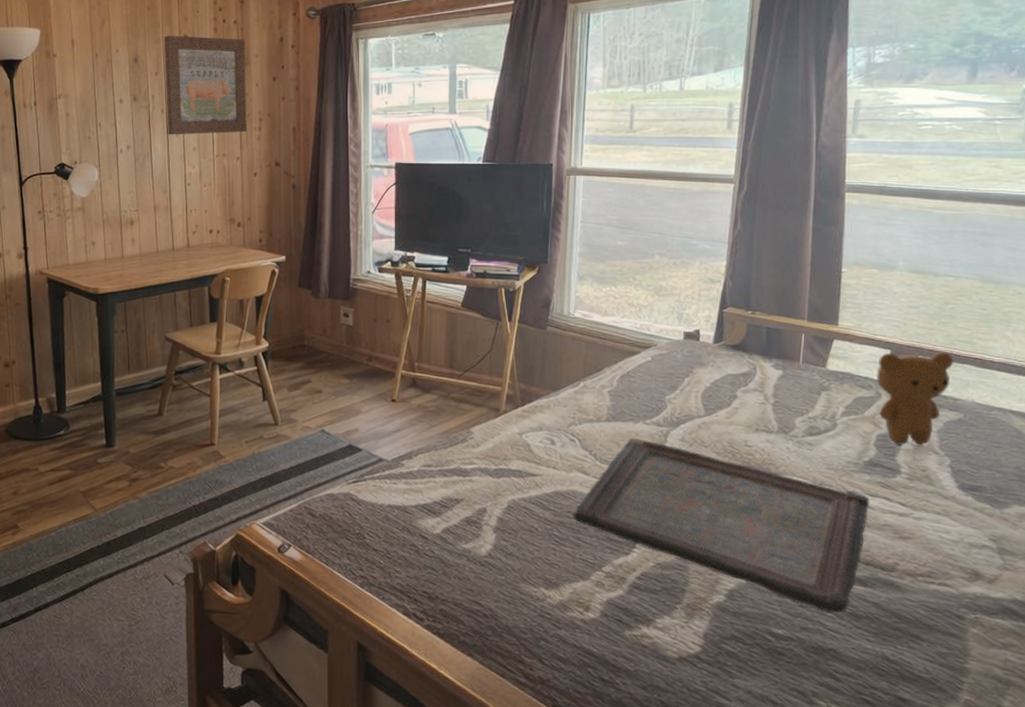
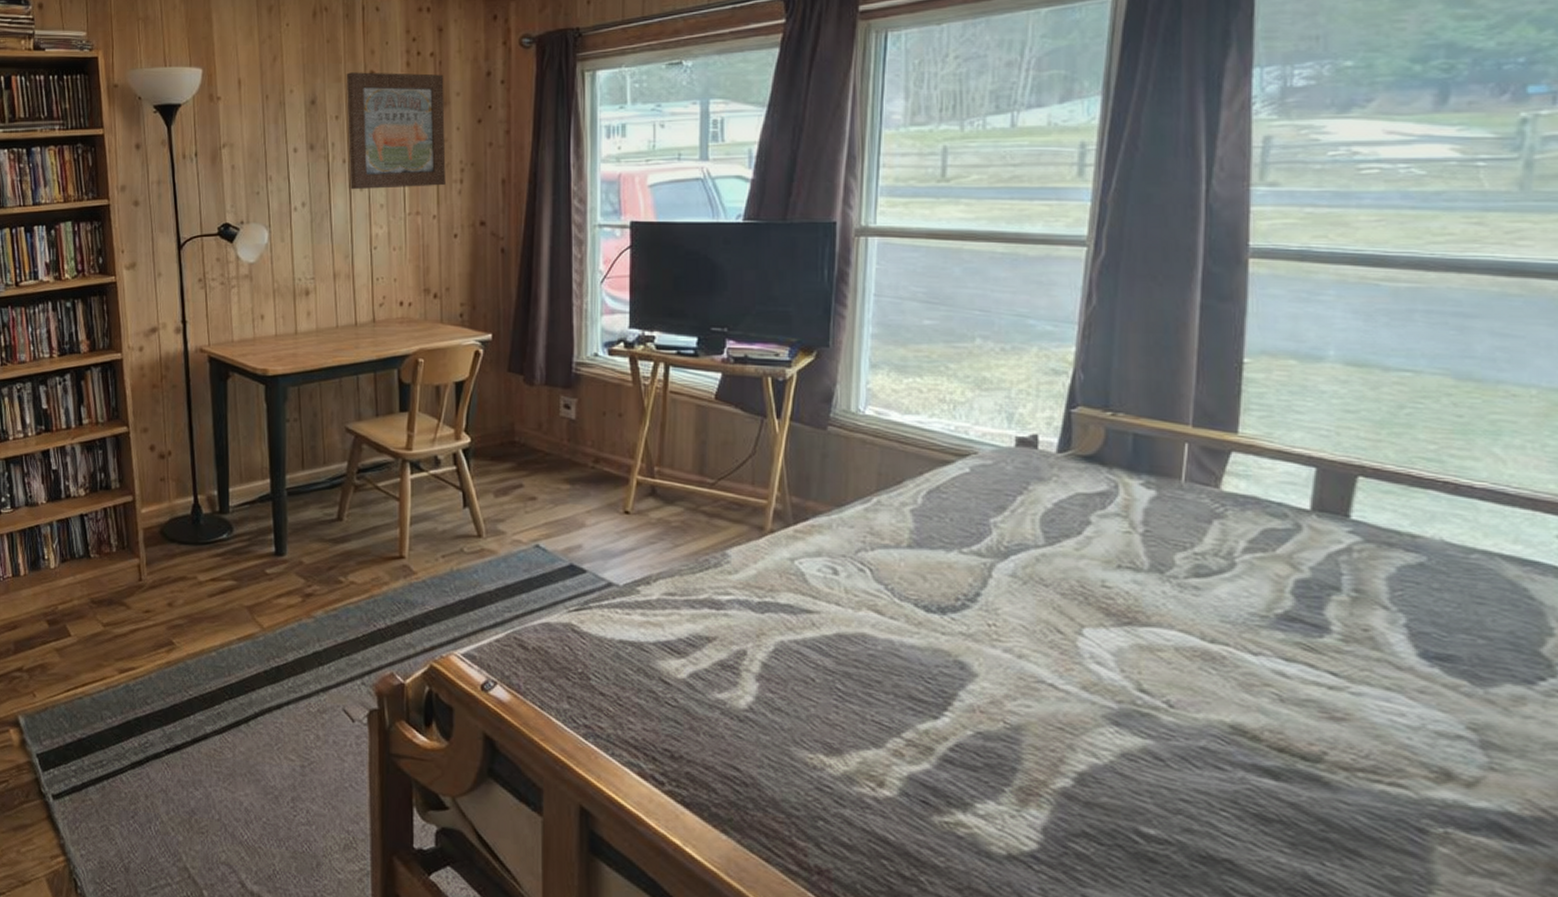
serving tray: present [573,437,870,613] -> none [862,570,1284,813]
teddy bear: present [877,352,954,446] -> none [1295,471,1412,596]

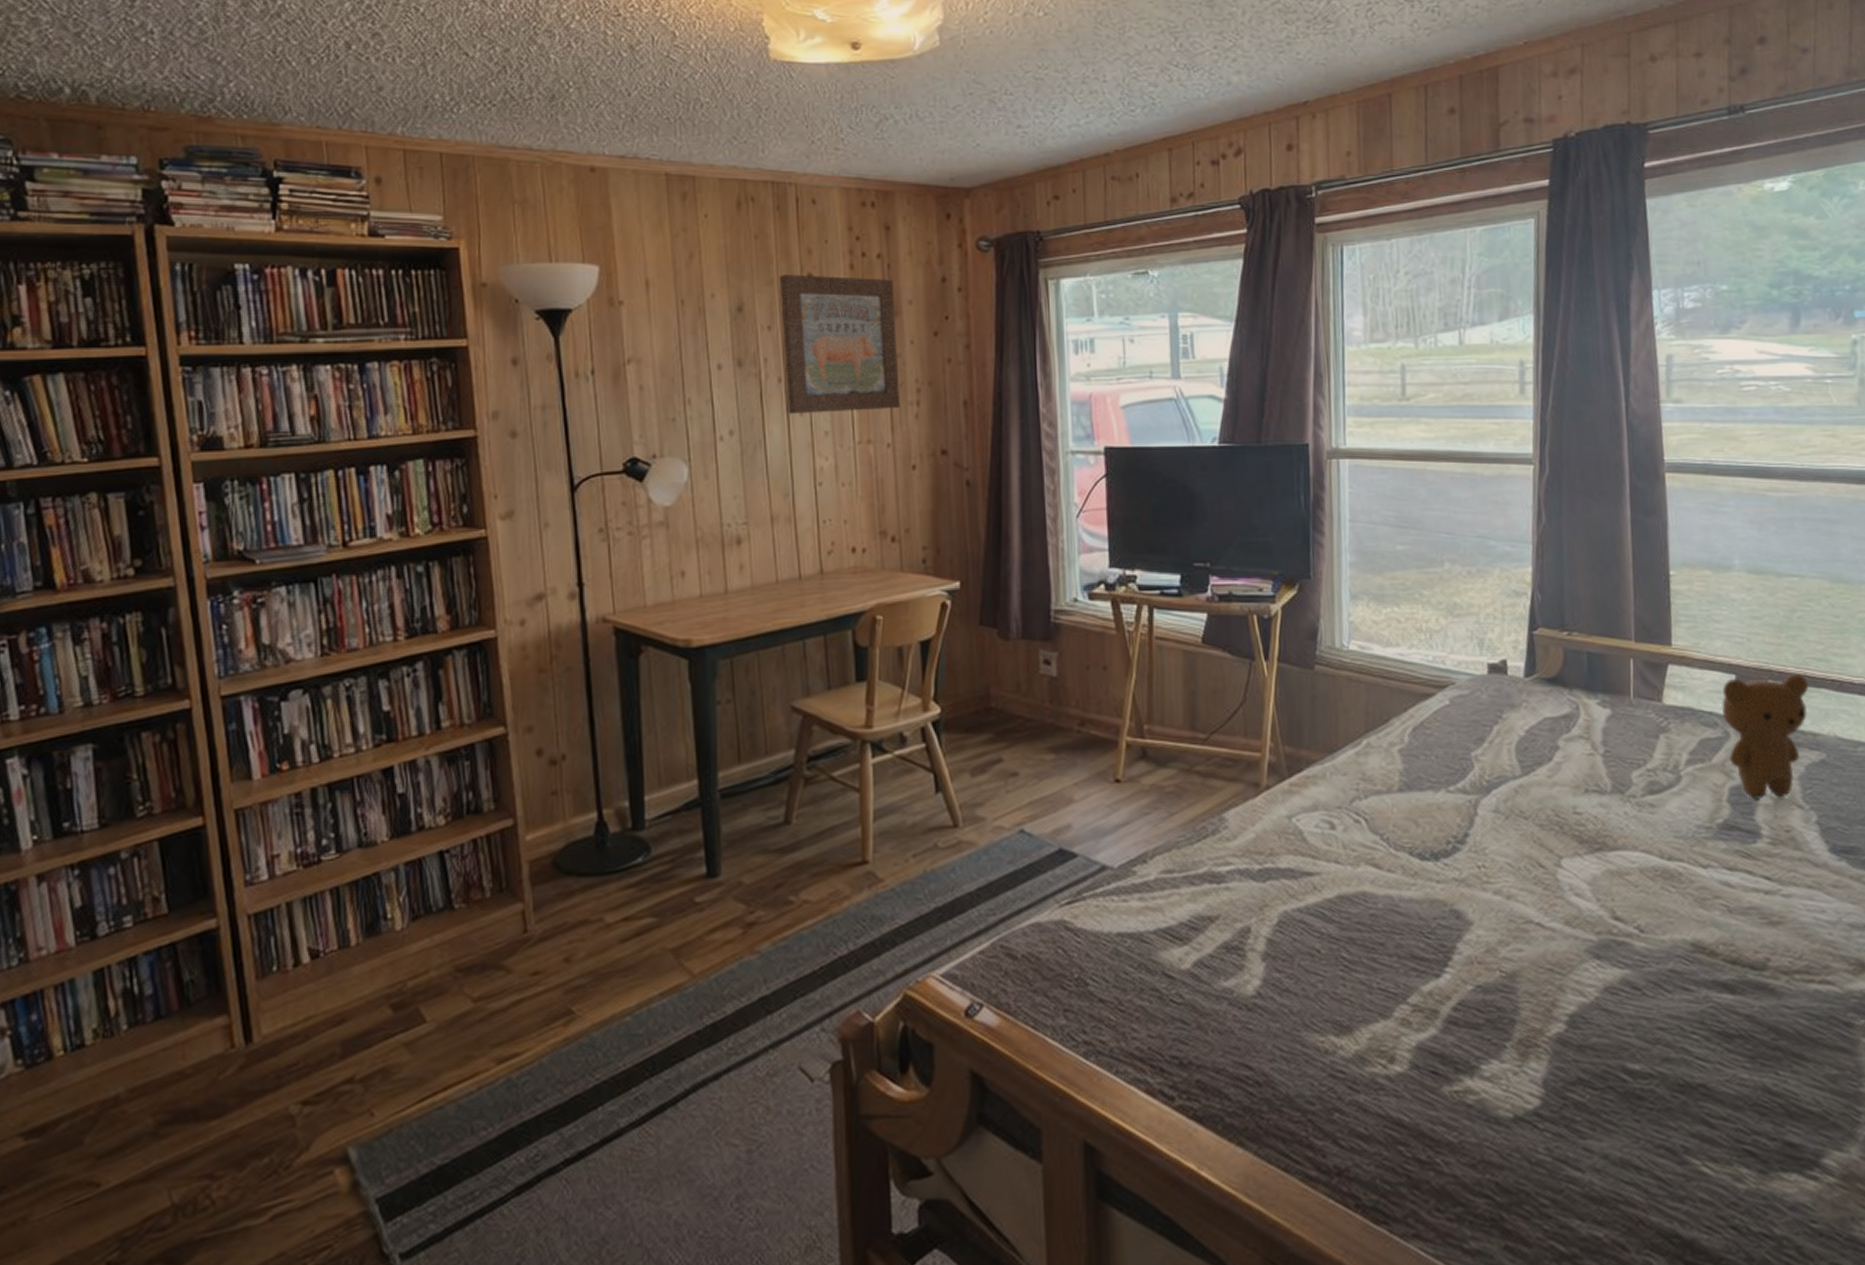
teddy bear: none [1295,471,1412,596] -> present [1721,674,1809,800]

